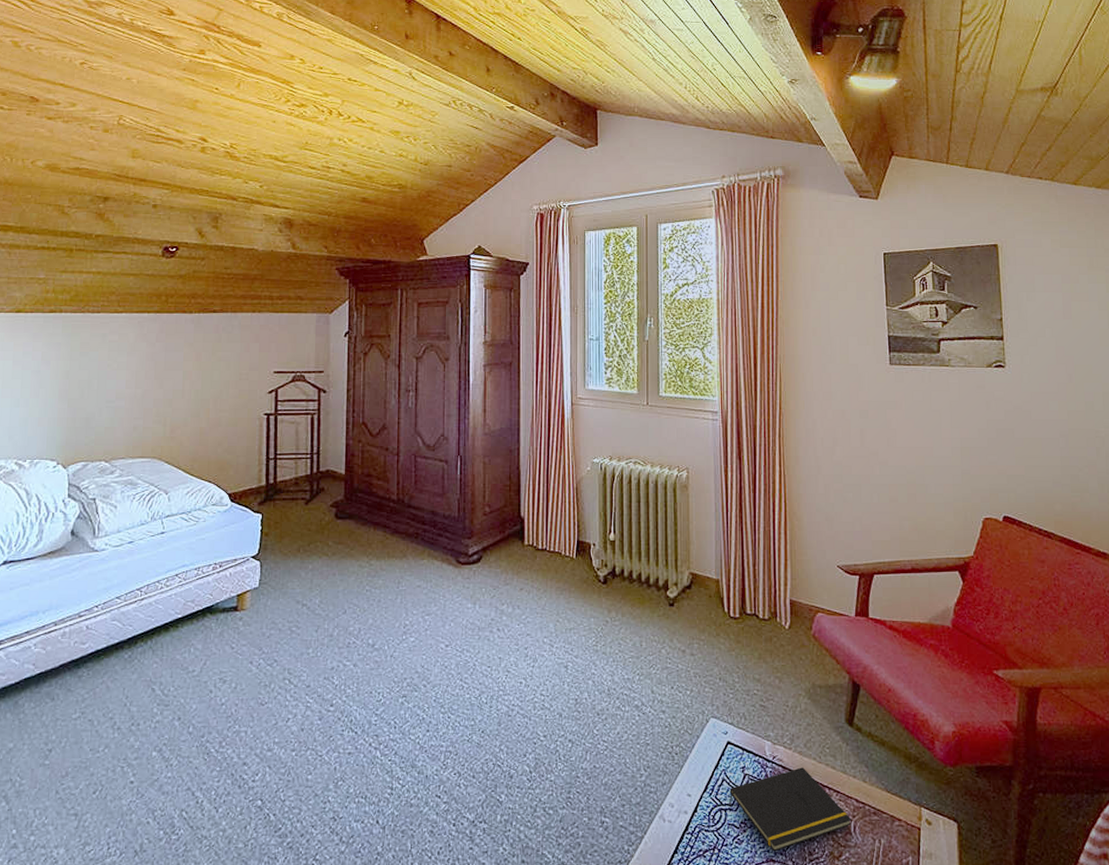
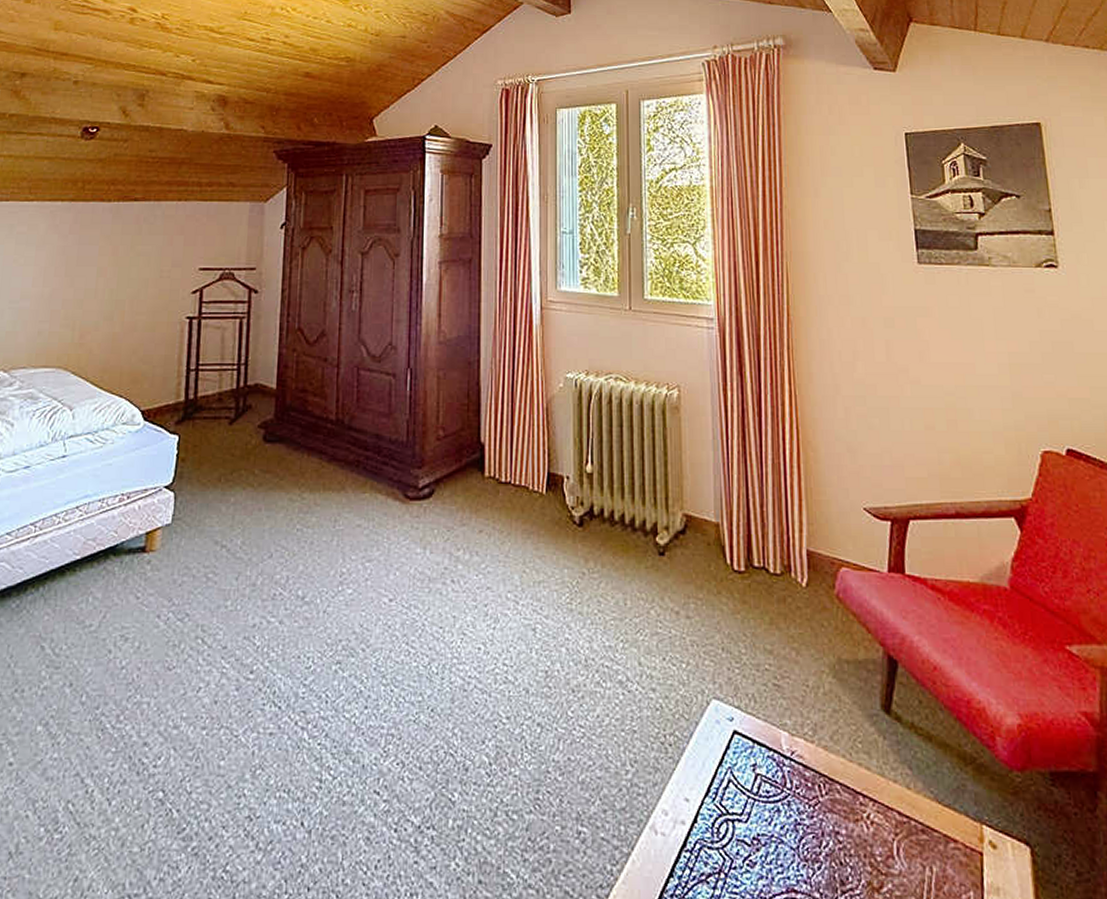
notepad: present [728,767,852,852] -> none [736,767,894,879]

